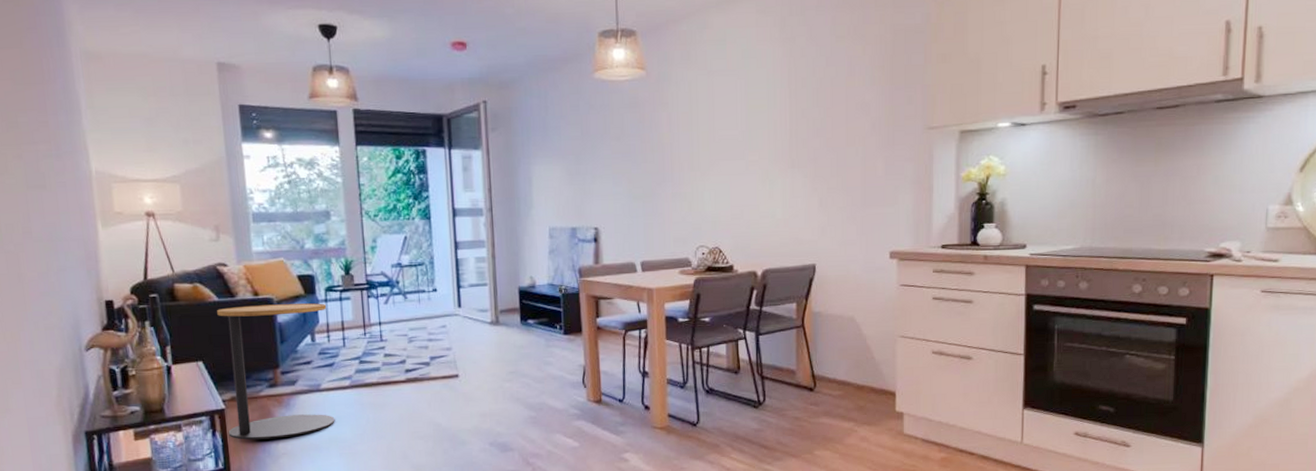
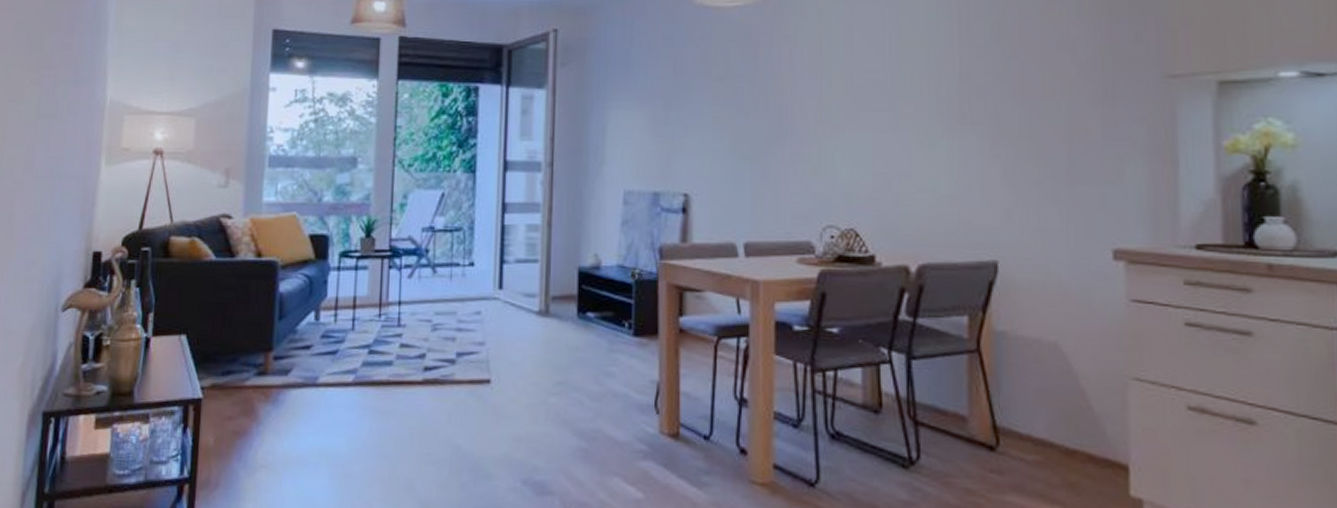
side table: present [217,303,335,440] -> none [201,268,339,445]

